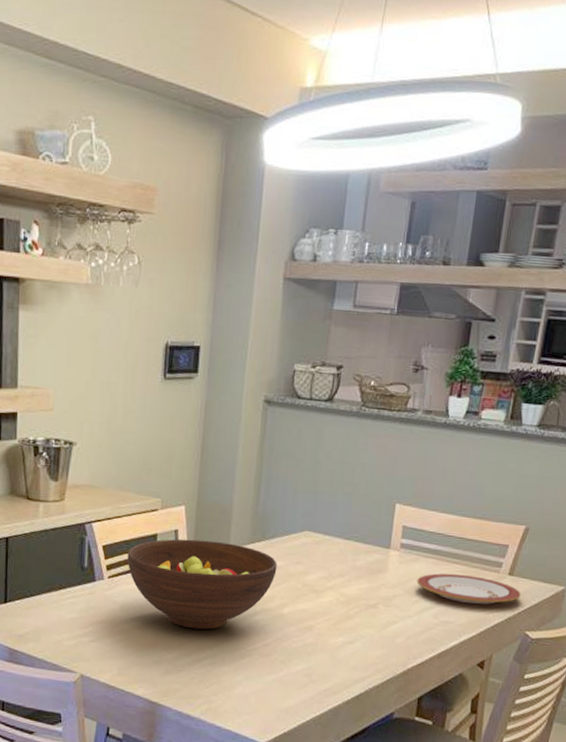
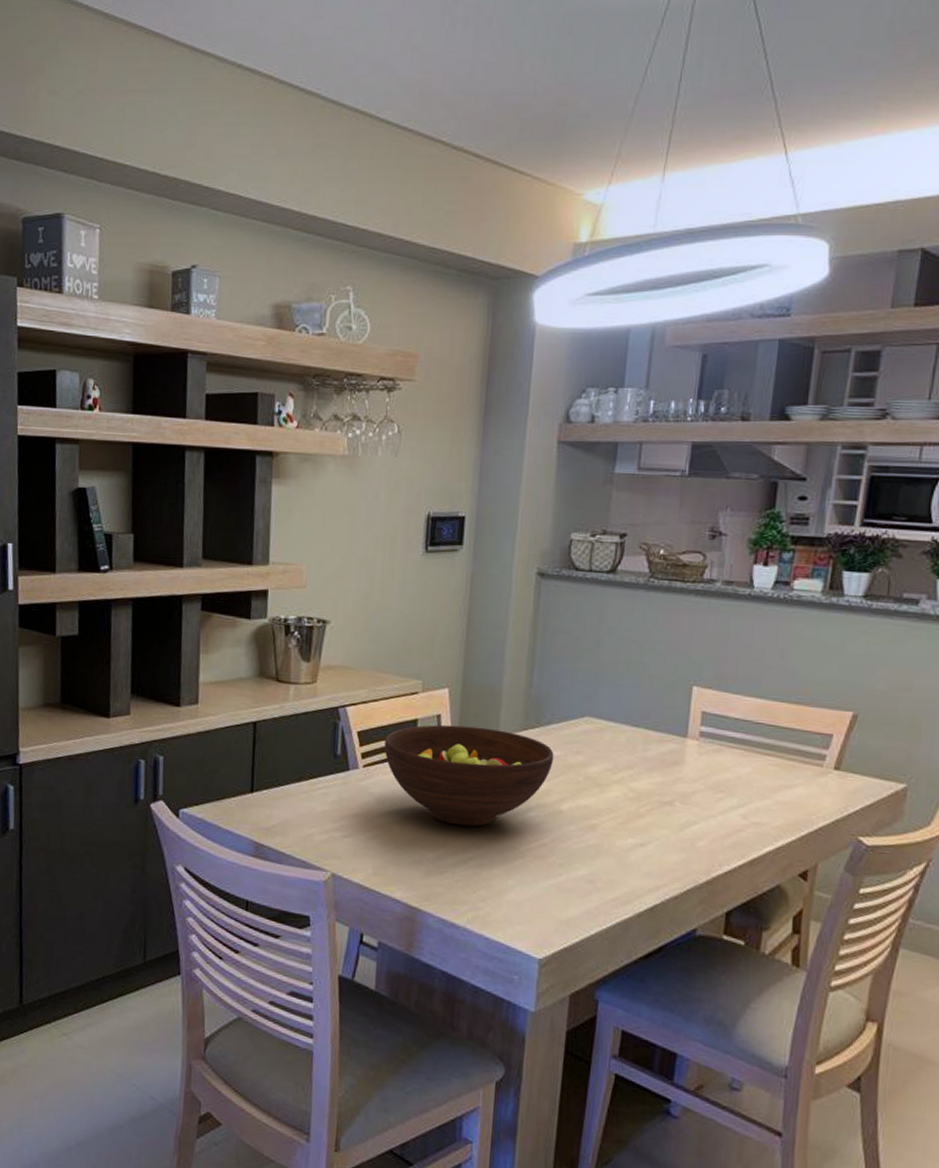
plate: present [417,573,521,605] -> none [720,766,851,804]

